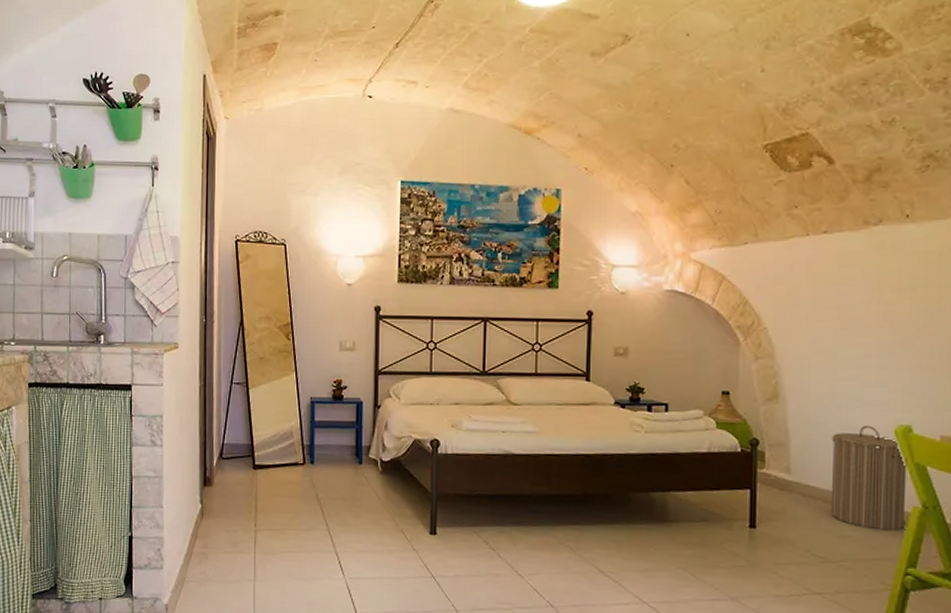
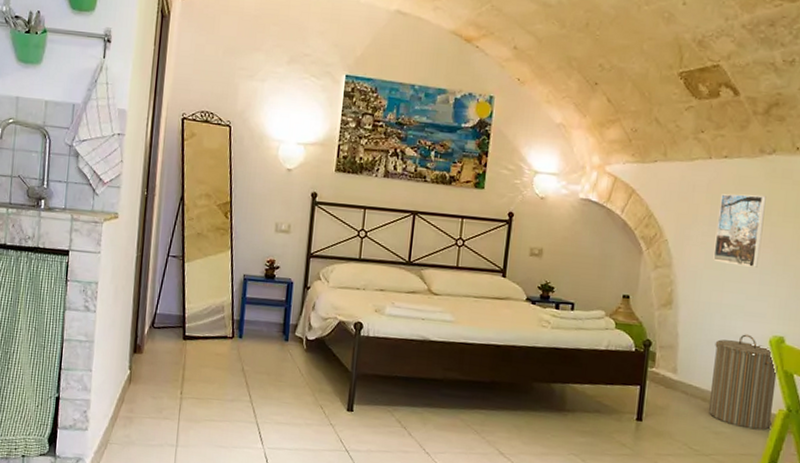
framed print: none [821,270,876,351] -> present [713,193,766,268]

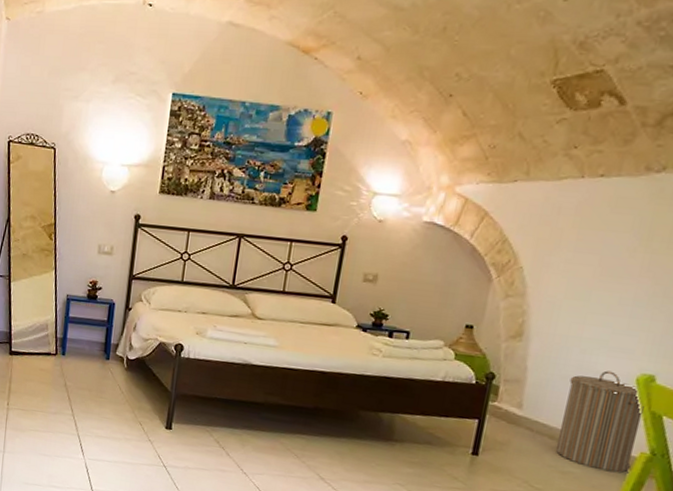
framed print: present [713,193,766,268] -> none [575,217,649,299]

